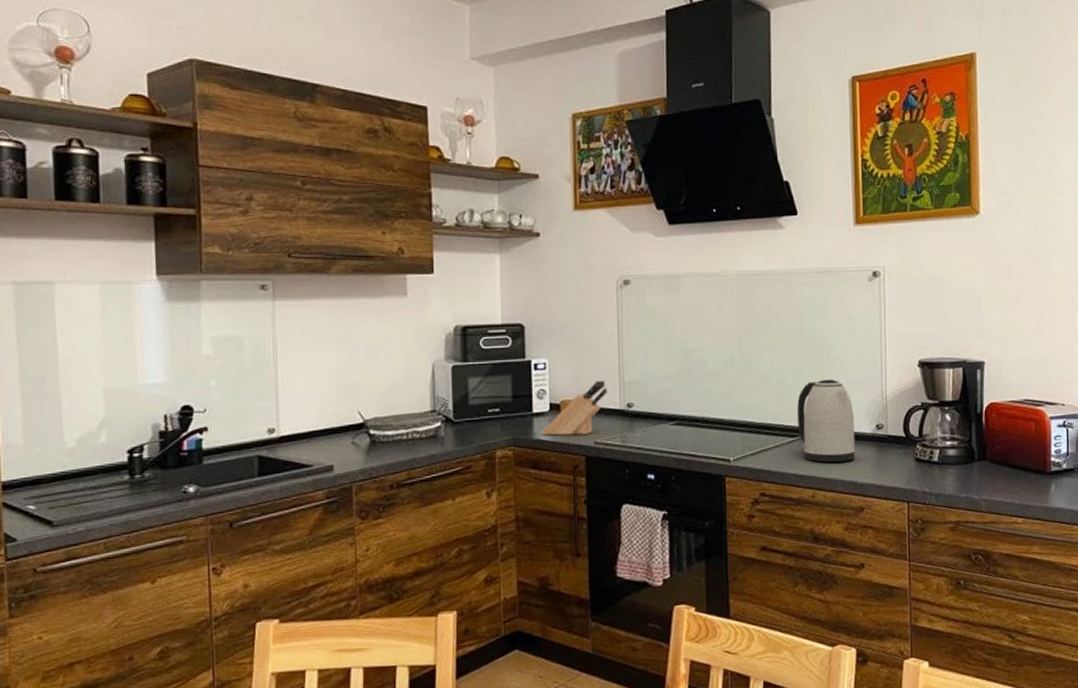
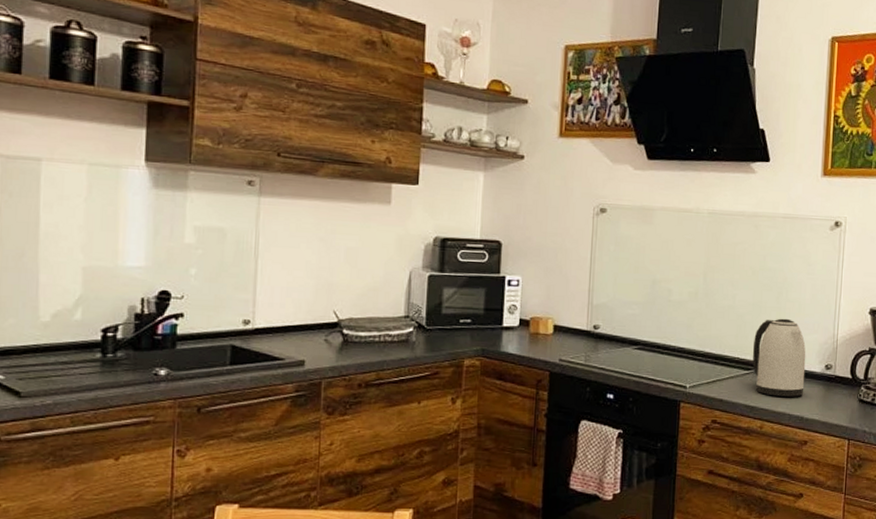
knife block: present [541,380,607,436] -> none [509,301,576,351]

